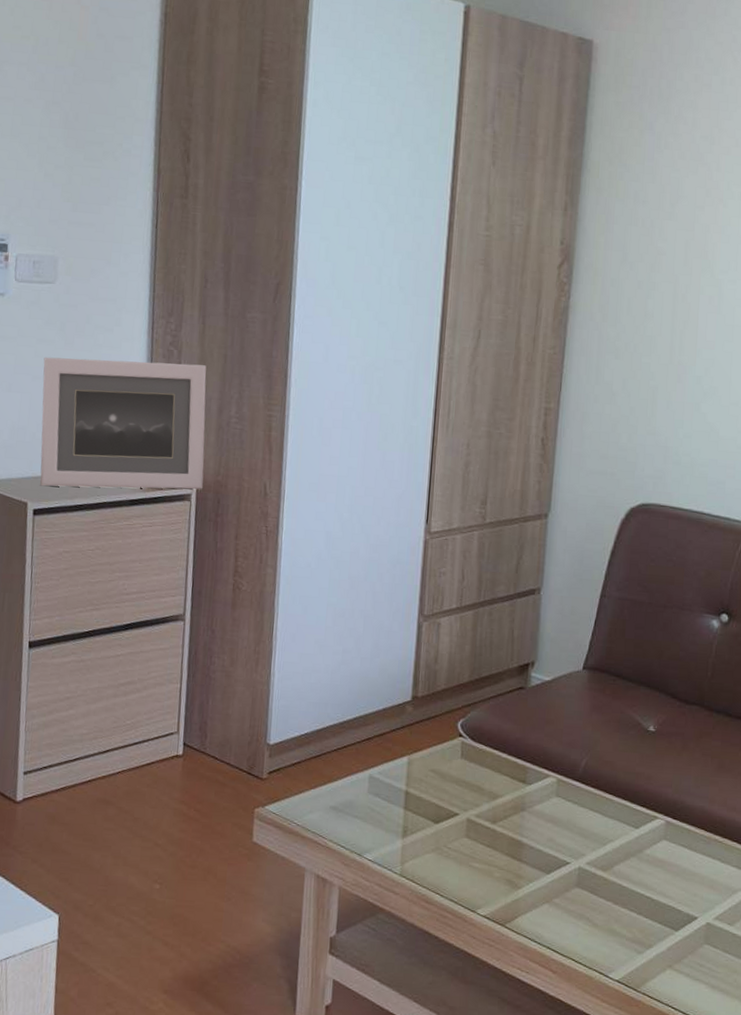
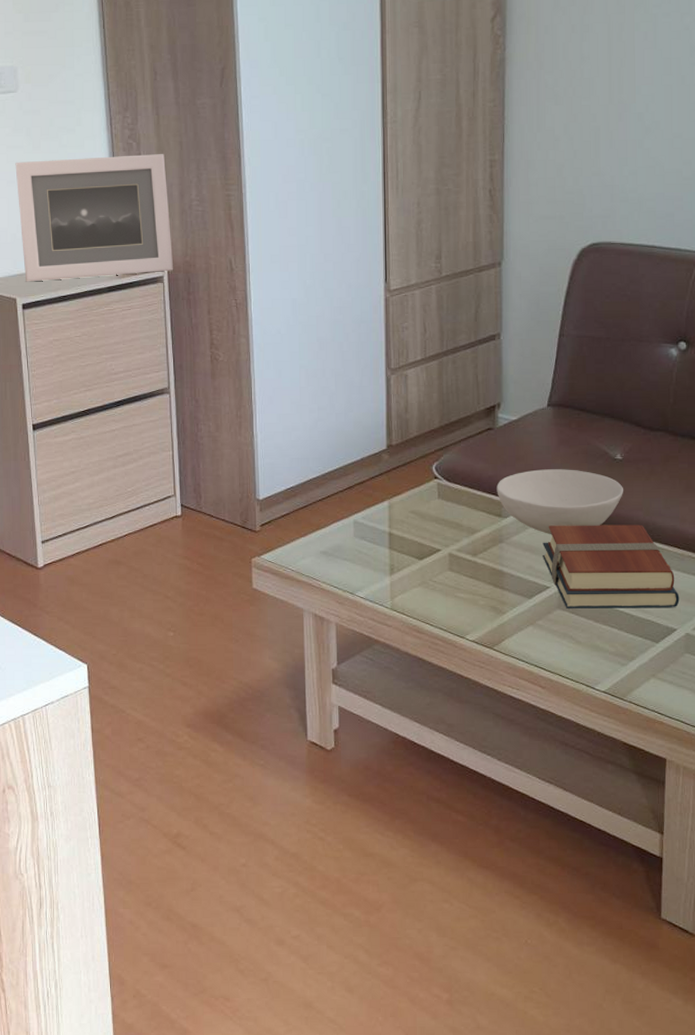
bowl: none [523,735,654,806] -> present [496,469,623,534]
books: none [565,796,703,894] -> present [542,524,680,609]

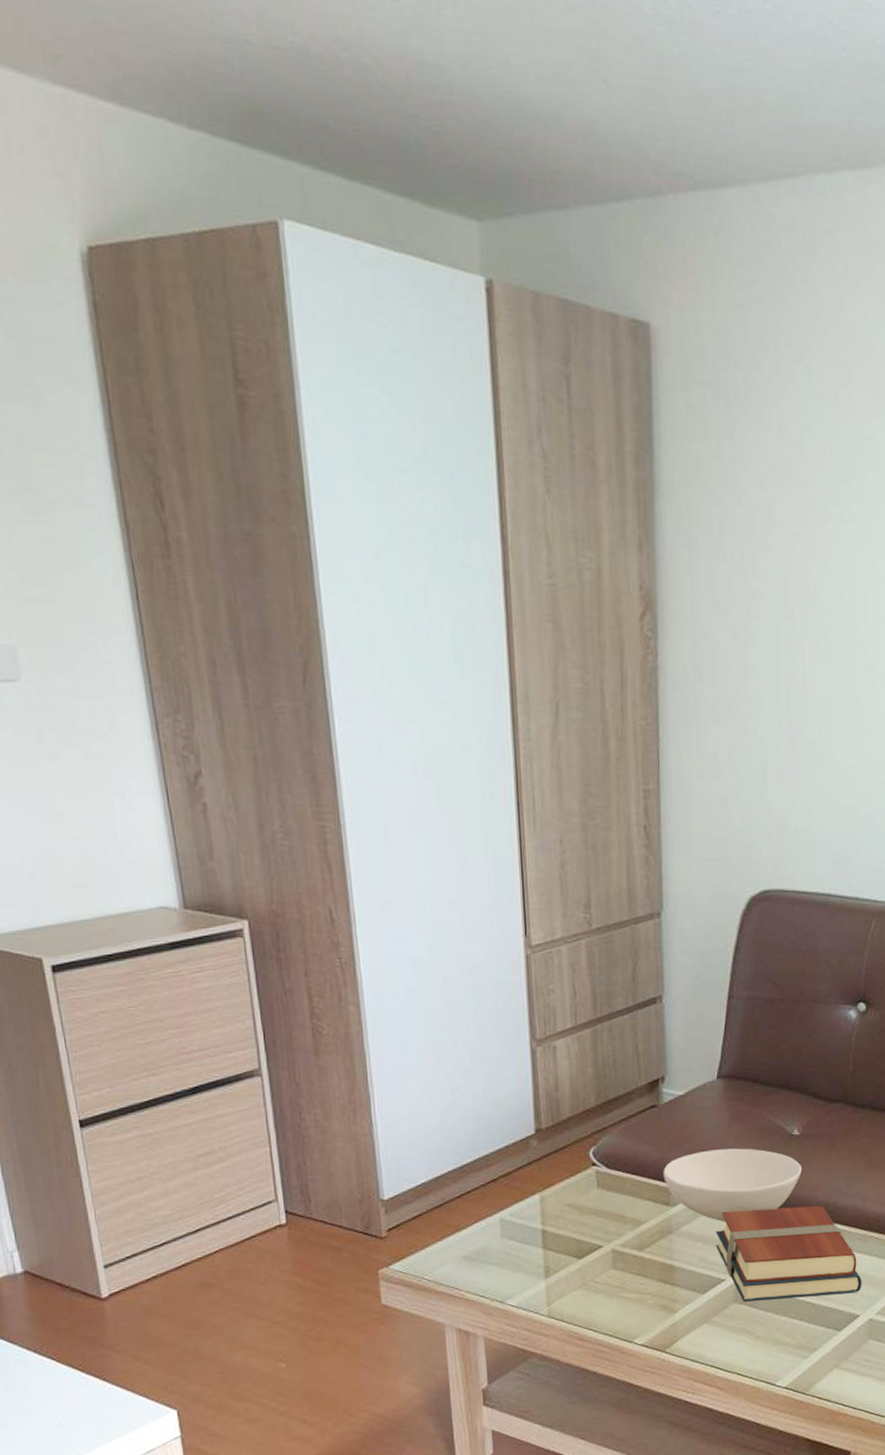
picture frame: present [15,154,174,282] -> none [25,771,257,937]

